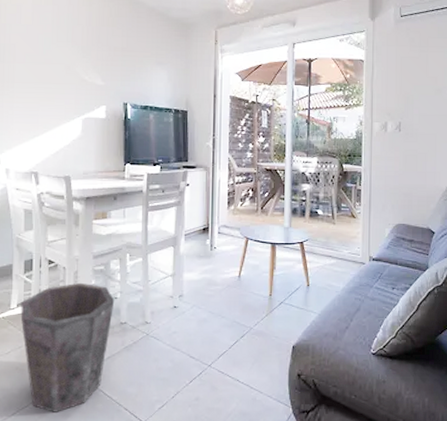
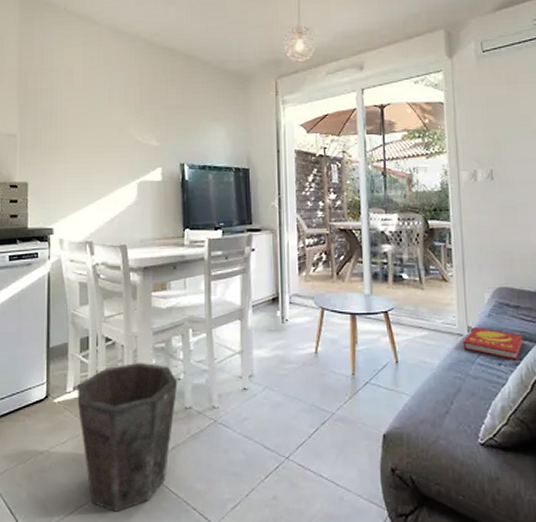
book: none [364,257,414,285] -> present [463,327,524,361]

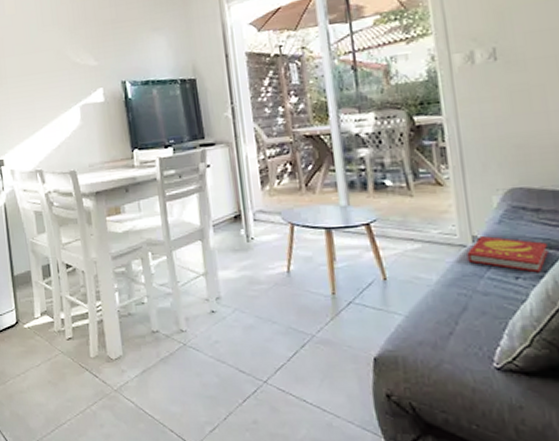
waste bin: present [77,362,178,512] -> none [44,287,143,431]

